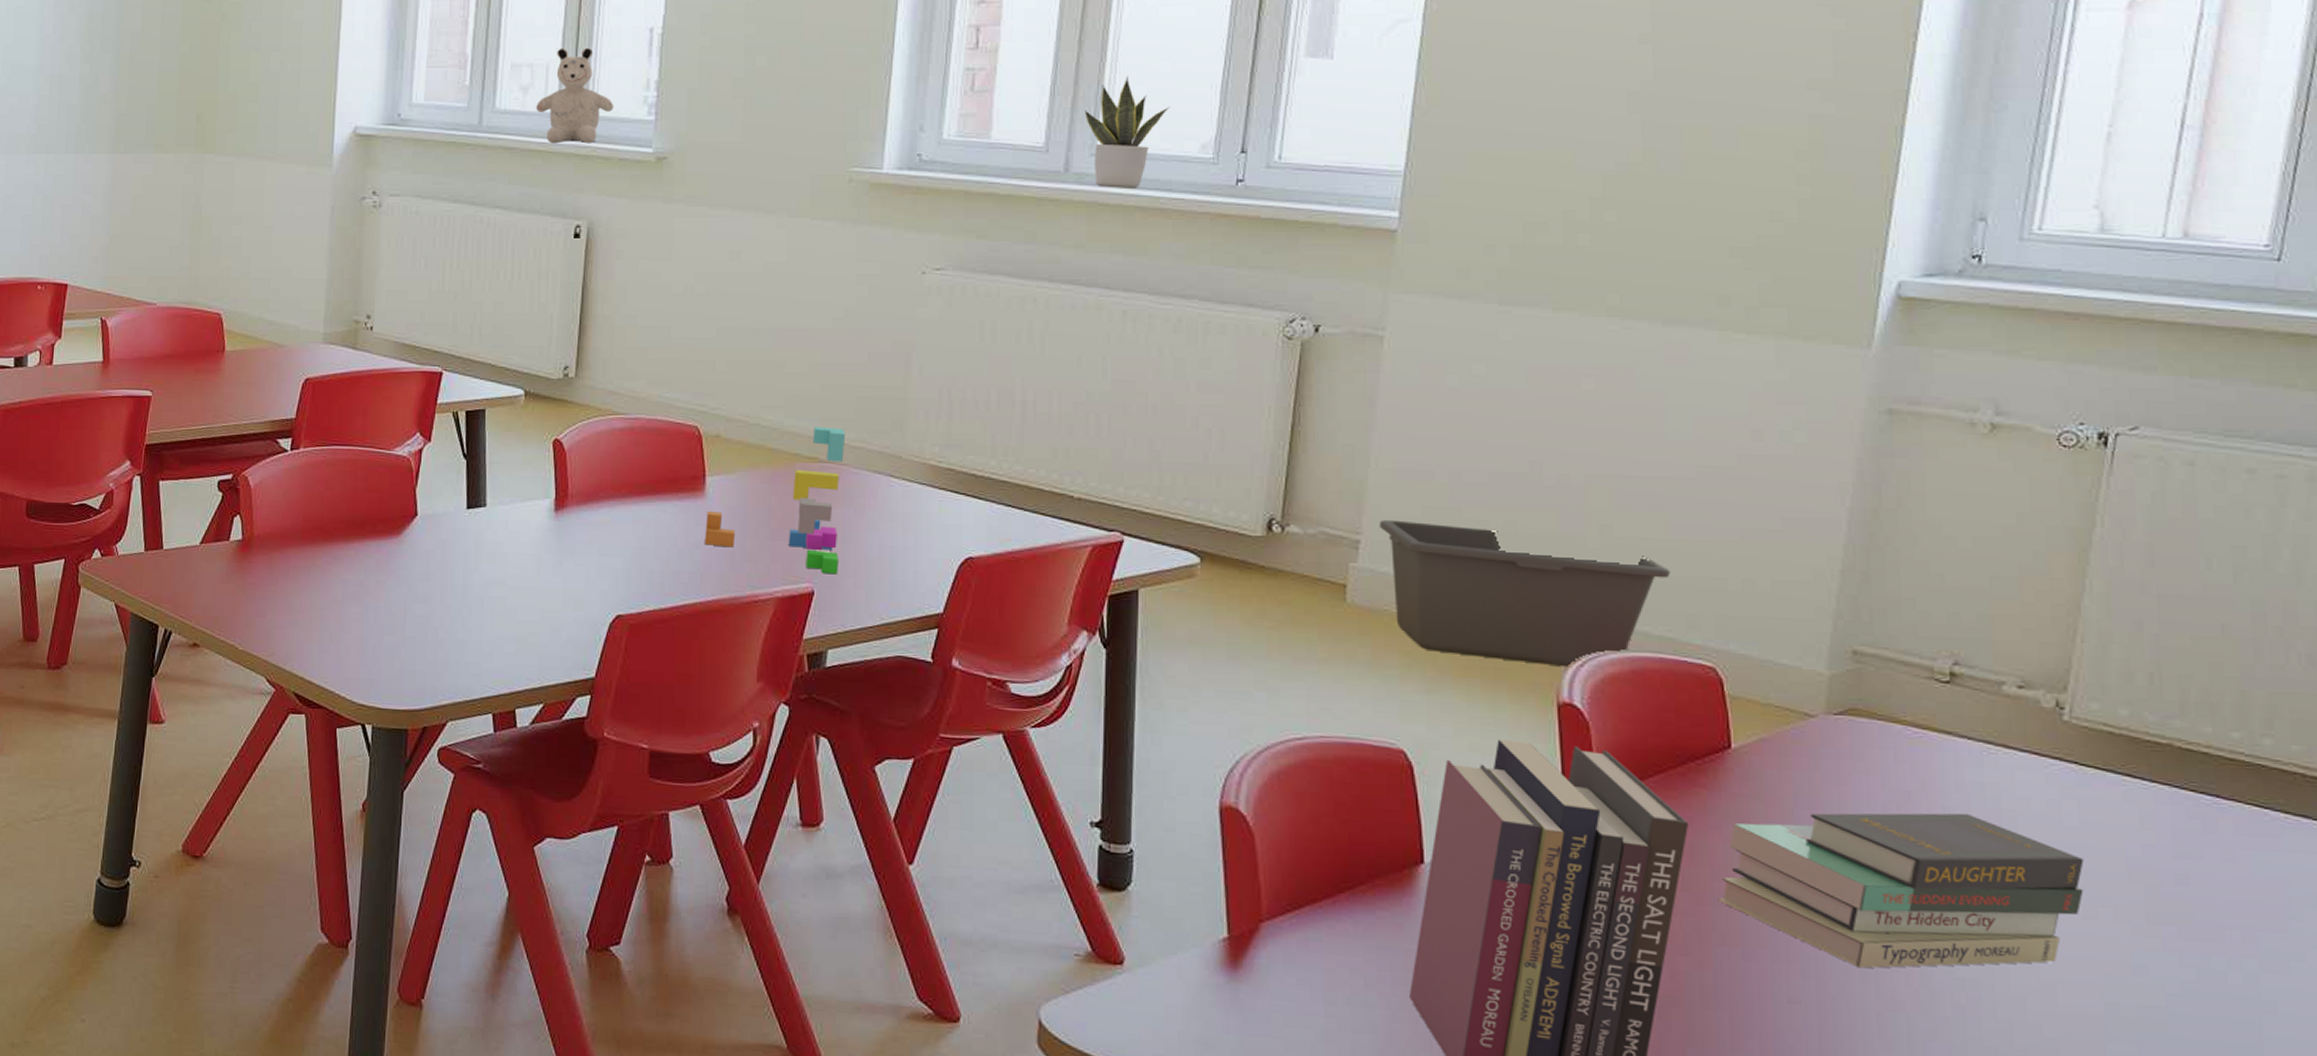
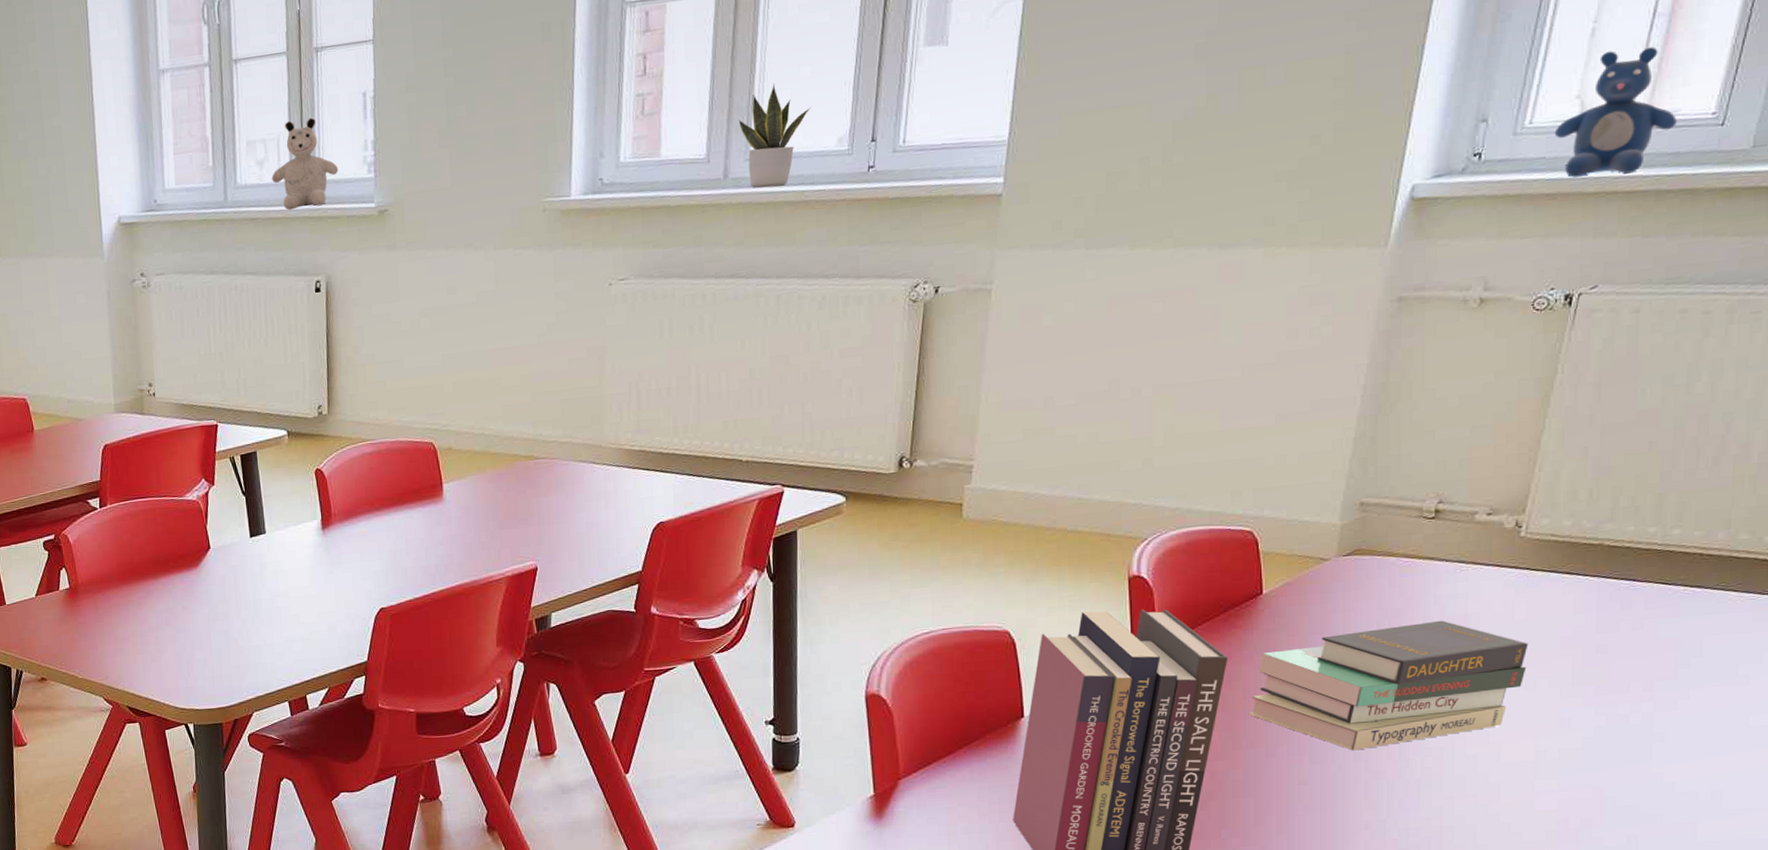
toy blocks: present [705,426,846,575] -> none [445,428,556,552]
storage bin: present [1379,519,1670,667] -> none [988,442,1219,549]
stuffed animal: none [2069,160,2221,301] -> present [1554,47,1677,177]

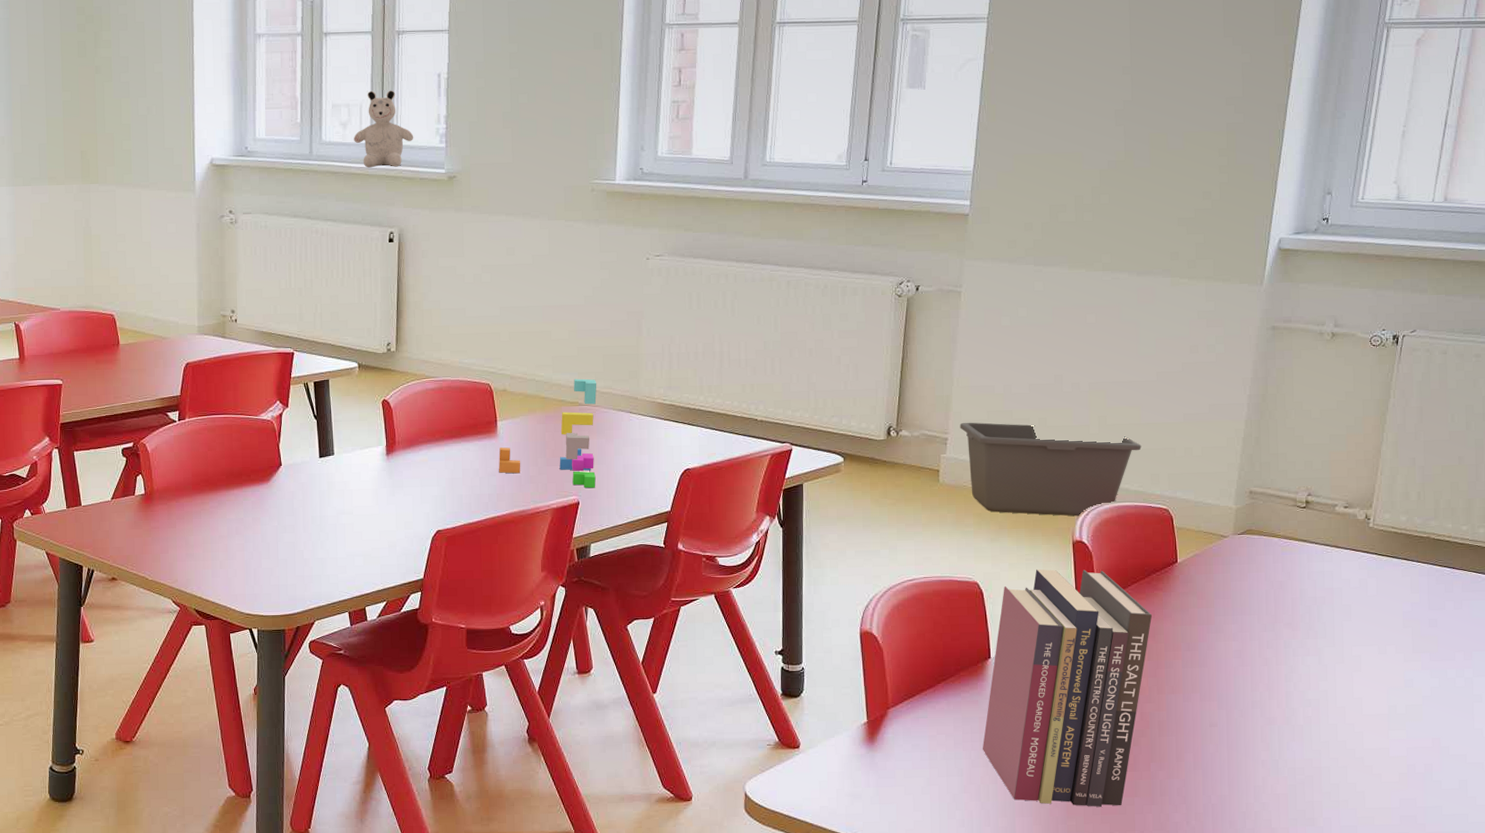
toy blocks: none [445,428,556,552] -> present [499,378,597,488]
potted plant: present [739,84,811,188] -> none [758,105,816,190]
storage bin: none [988,442,1219,549] -> present [960,422,1141,517]
books: present [1248,620,1528,751] -> none [1169,592,1379,699]
stuffed animal: present [1554,47,1677,177] -> none [1379,150,1465,245]

